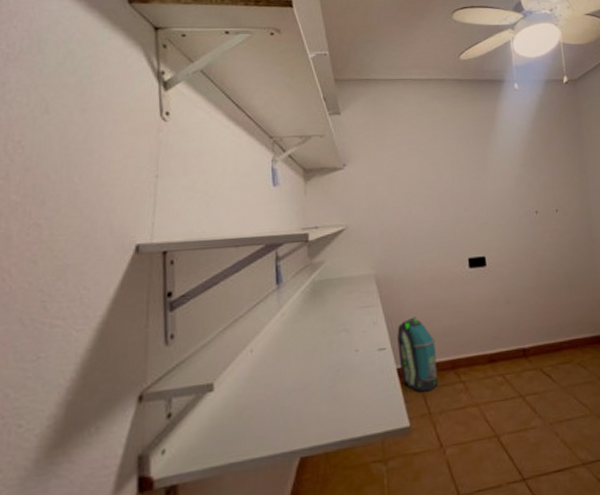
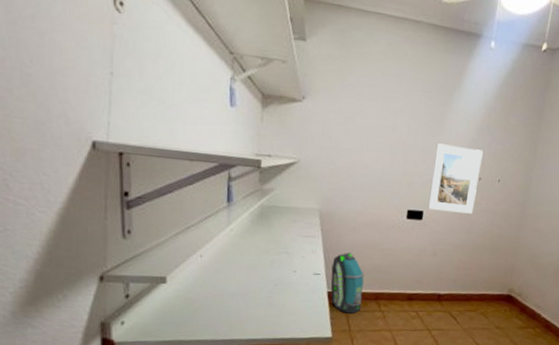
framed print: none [484,183,538,254] -> present [428,143,483,214]

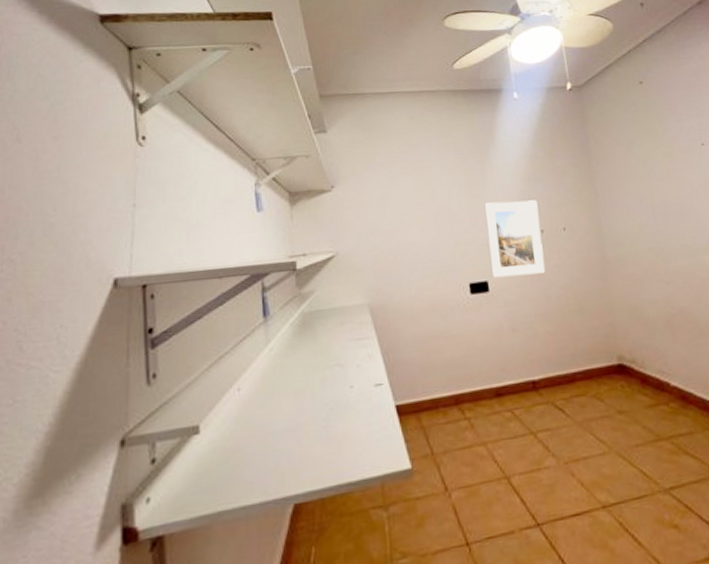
backpack: present [330,252,365,314] -> none [394,348,441,431]

